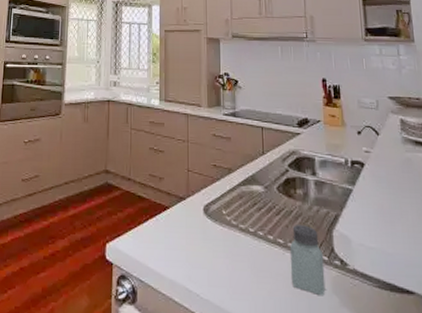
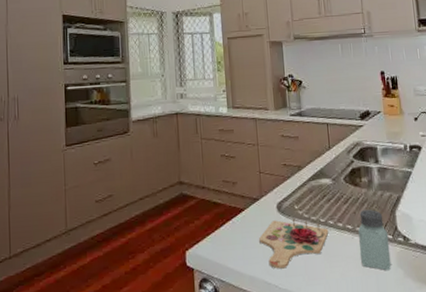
cutting board: none [183,223,258,277] -> present [259,219,329,269]

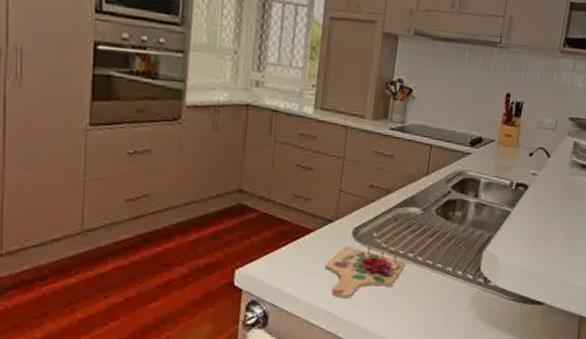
saltshaker: present [358,209,392,271] -> none [433,246,470,311]

